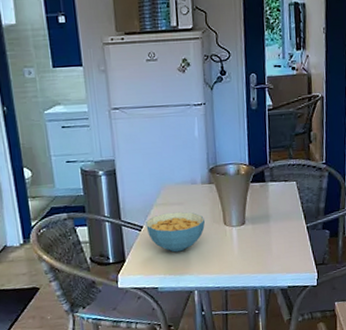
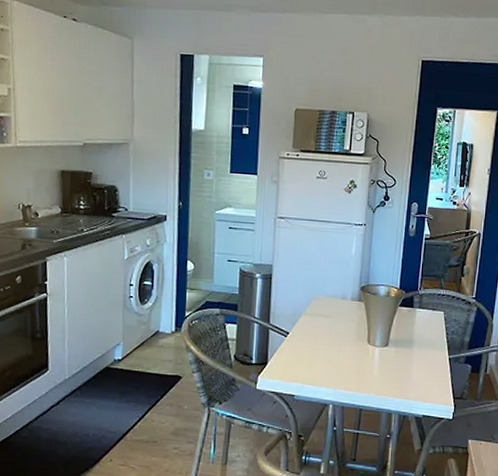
cereal bowl: present [146,211,206,253] -> none [292,323,350,363]

